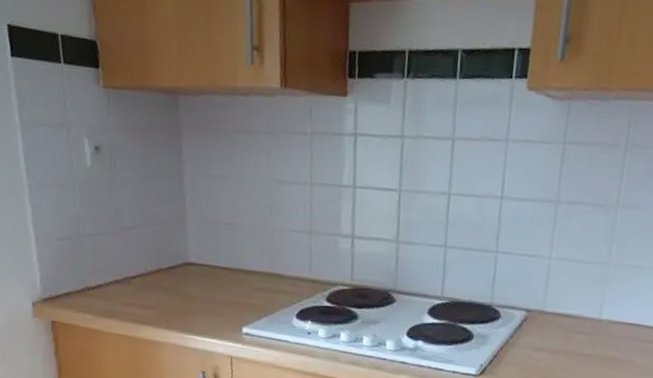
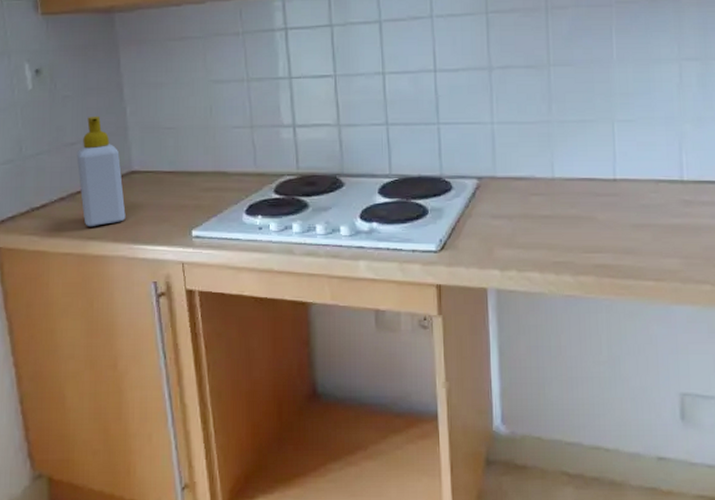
soap bottle: none [133,202,179,312] -> present [76,116,126,226]

